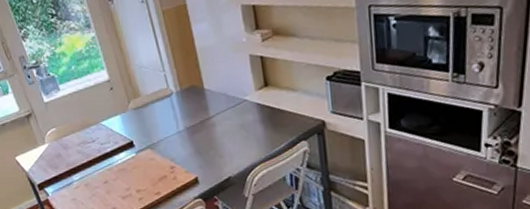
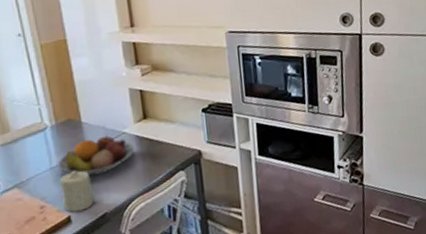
fruit bowl: none [184,102,256,141] -> present [58,135,135,176]
candle: none [186,135,219,174] -> present [60,170,95,212]

